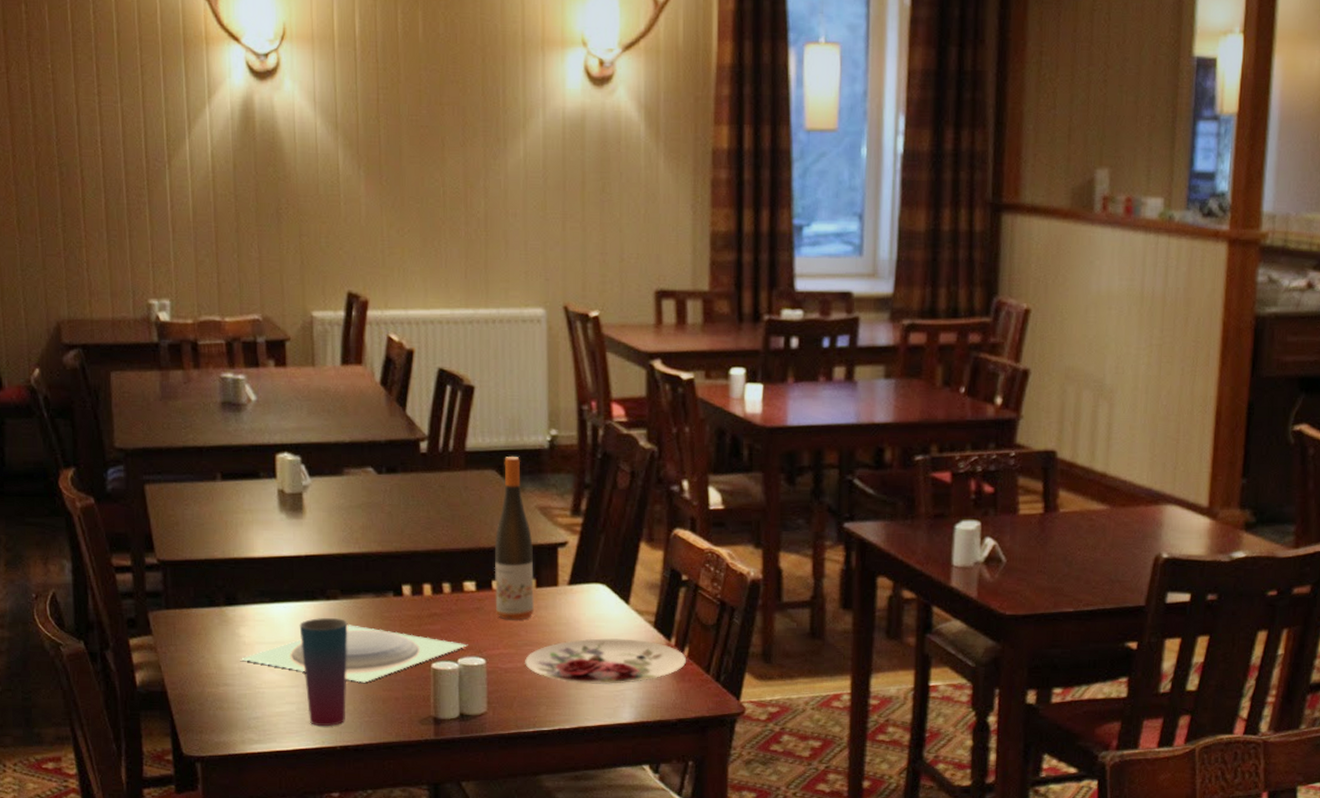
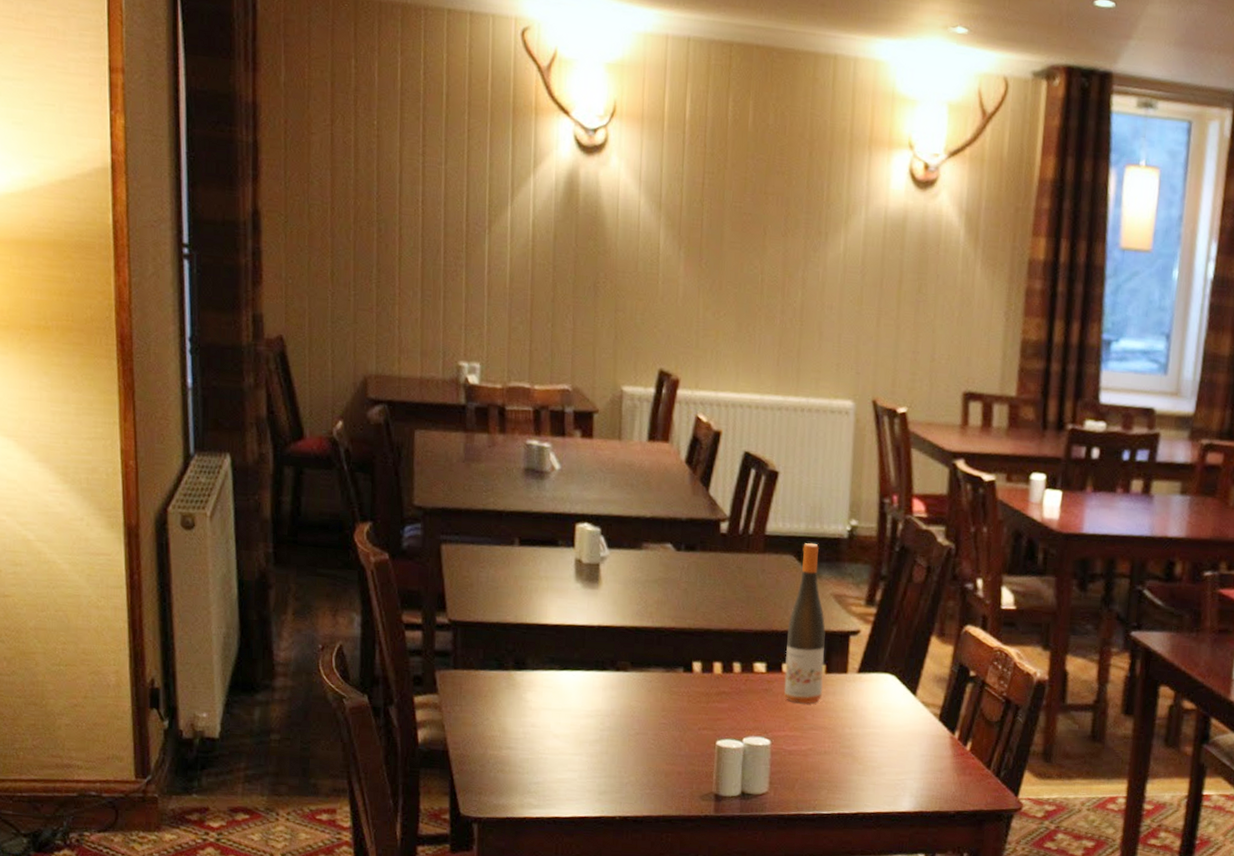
plate: present [240,624,468,683] -> none [525,697,754,755]
cup: present [299,618,348,727] -> none [587,688,636,796]
plate: present [525,638,687,684] -> none [809,726,969,773]

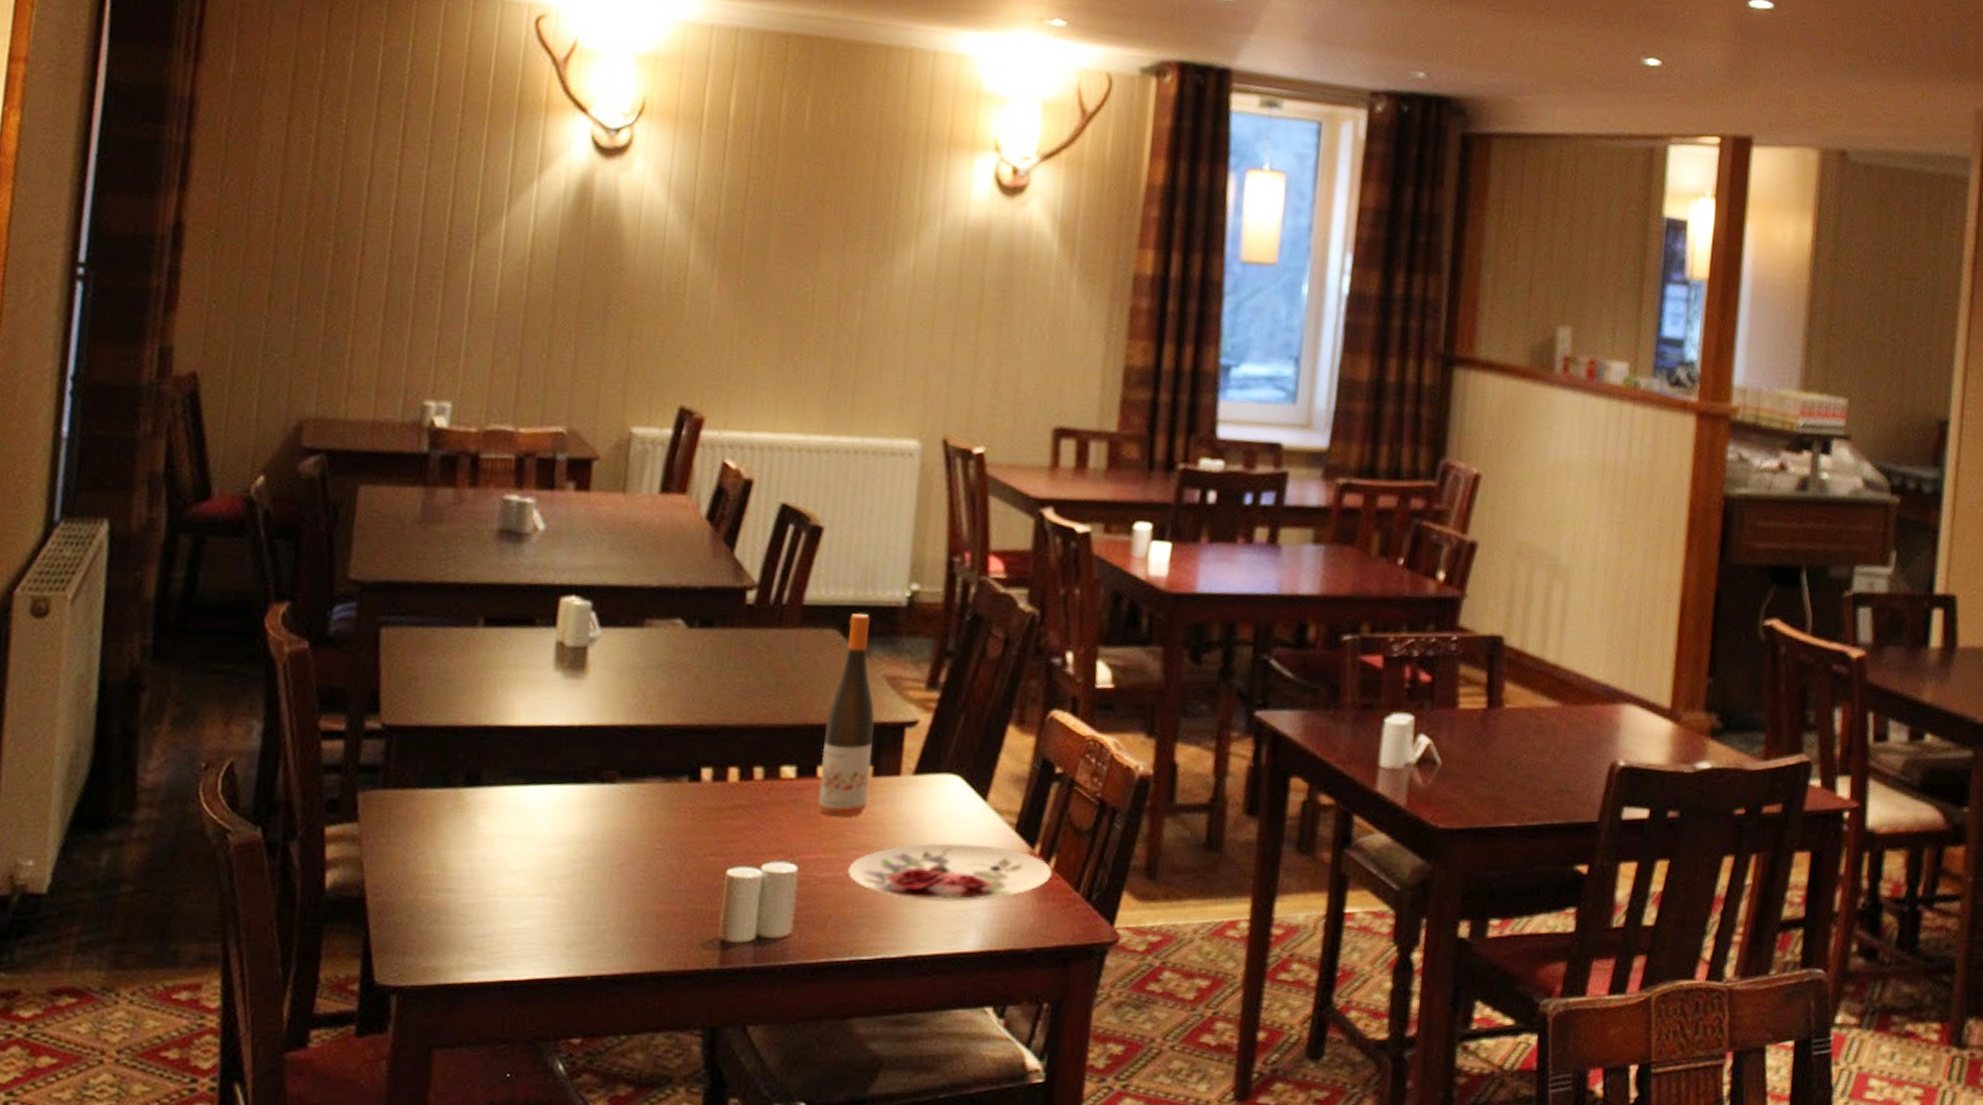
plate: none [809,726,969,773] -> present [848,842,1053,902]

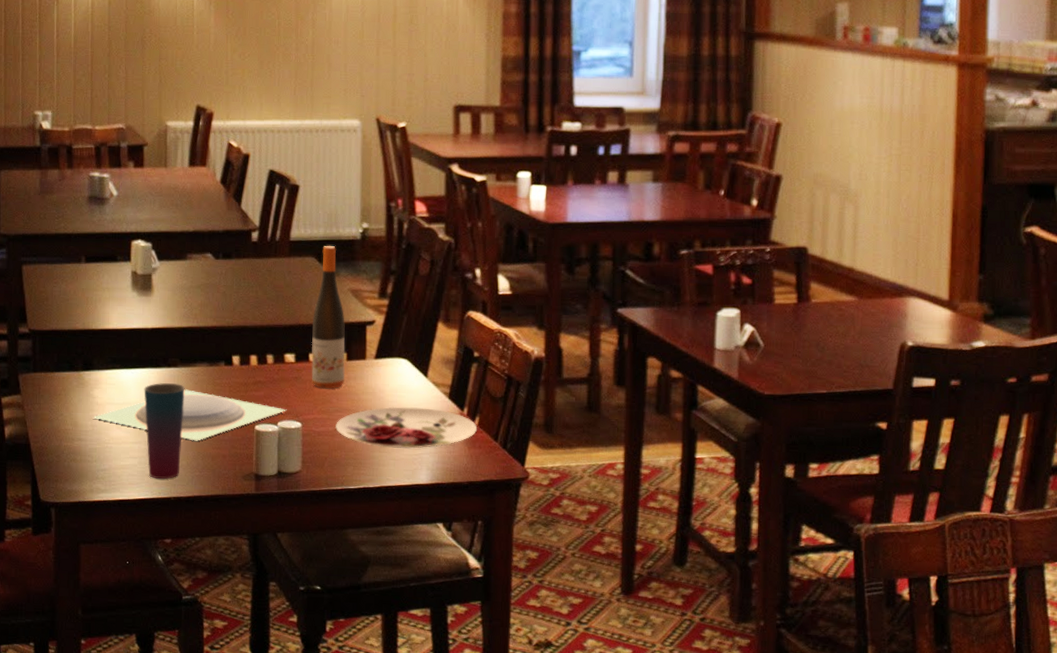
plate: none [473,816,778,892] -> present [93,389,287,441]
cup: none [554,806,624,949] -> present [144,383,185,479]

